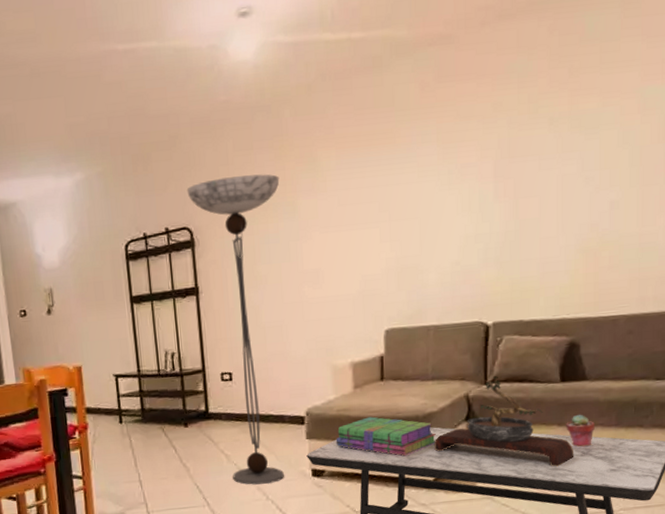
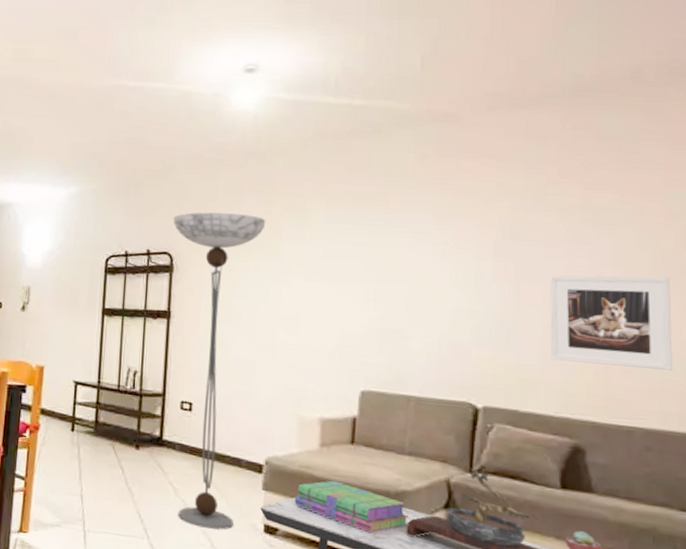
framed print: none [544,171,649,268] -> present [549,275,673,372]

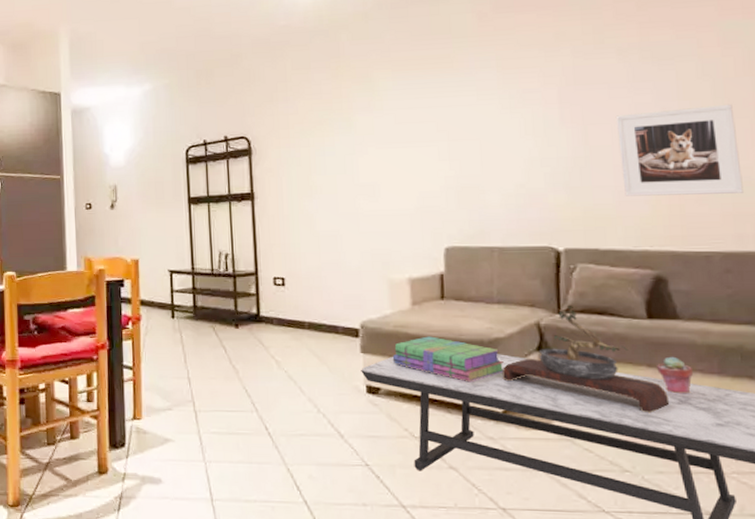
floor lamp: present [173,212,266,530] -> none [246,91,337,395]

